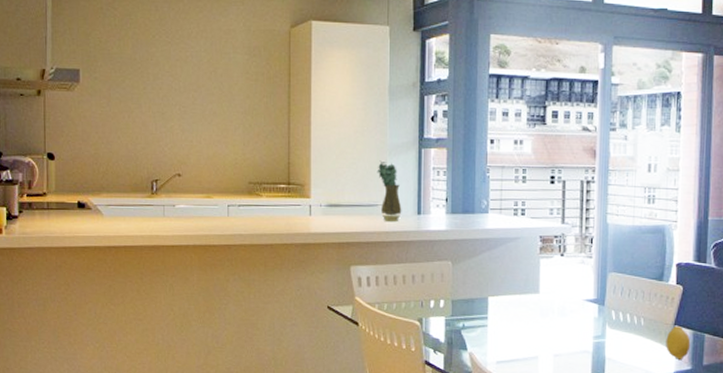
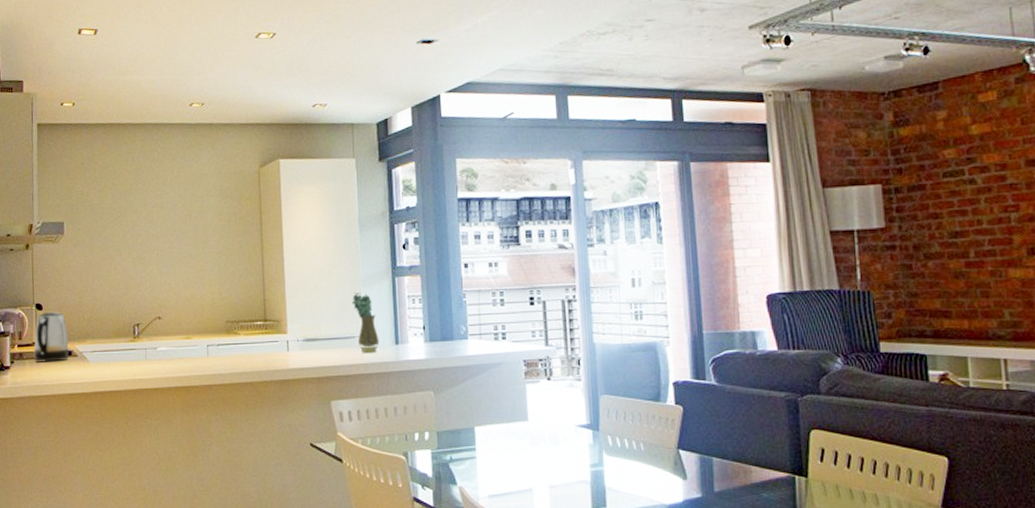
kettle: none [44,162,82,213] -> present [33,311,69,362]
fruit: present [666,325,691,360] -> none [670,449,698,487]

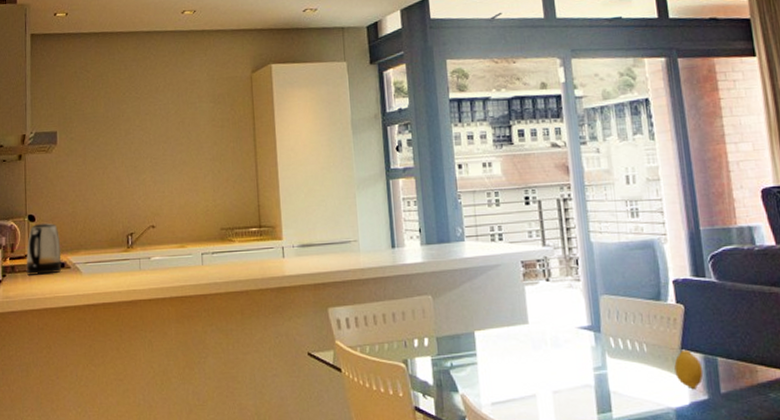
vase: present [351,292,380,354] -> none [346,195,376,259]
fruit: none [670,449,698,487] -> present [674,349,704,388]

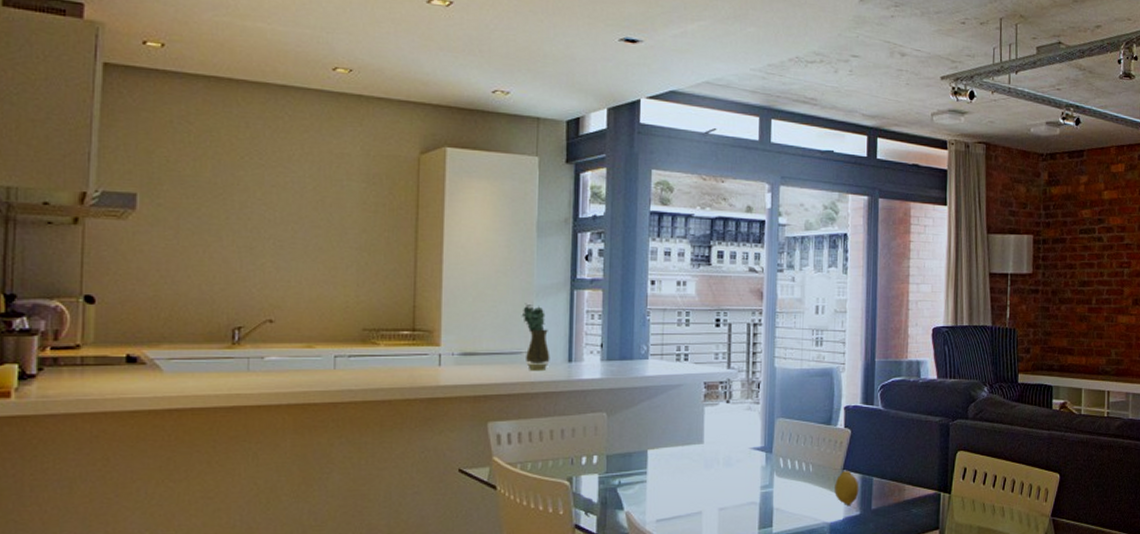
kettle: present [26,222,62,275] -> none [76,306,133,370]
vase: none [346,195,376,259] -> present [521,303,550,372]

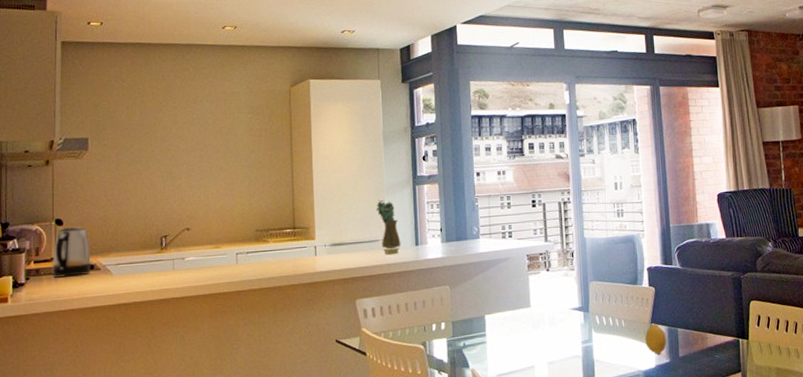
kettle: none [76,306,133,370] -> present [52,226,91,277]

